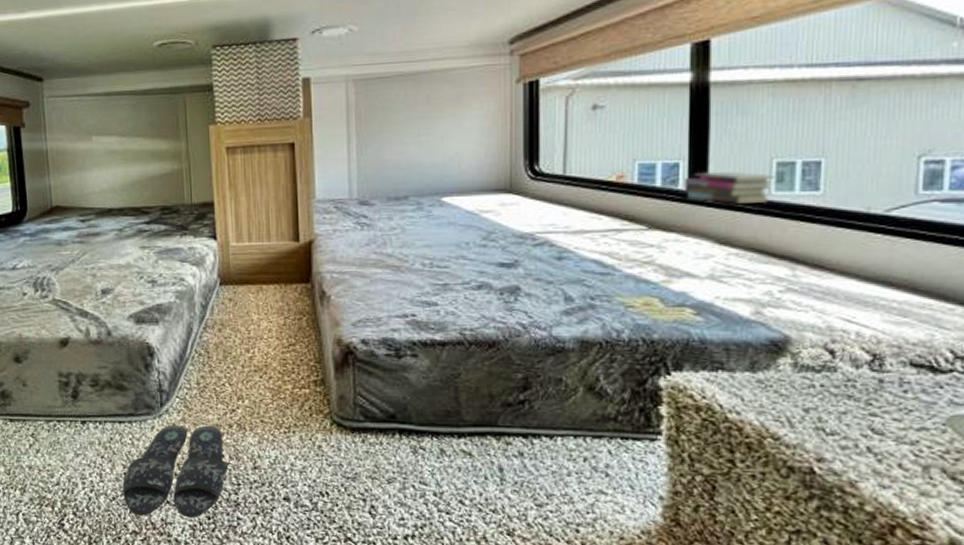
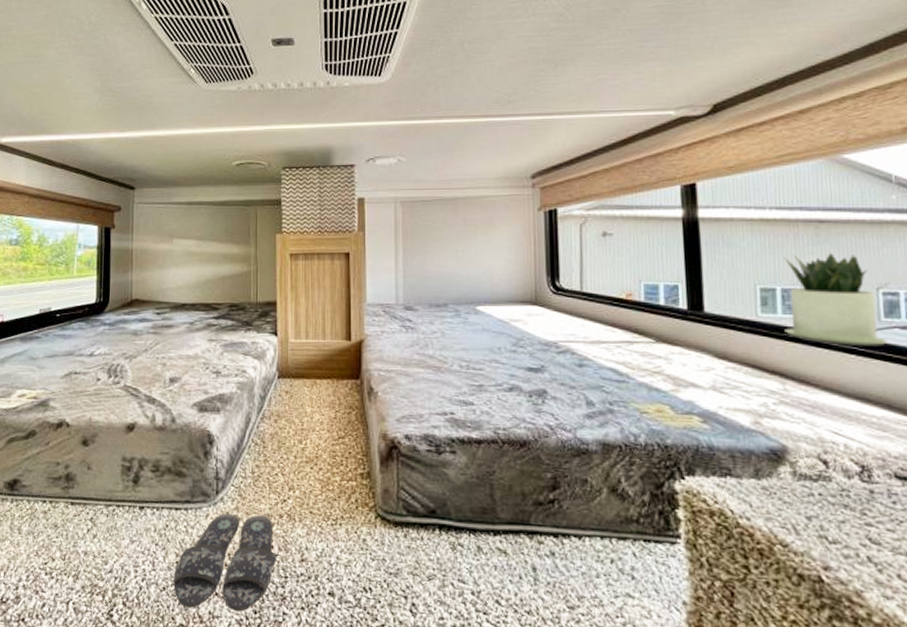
books: present [684,170,775,205] -> none [684,293,760,324]
planter: none [801,117,923,224] -> present [784,253,888,346]

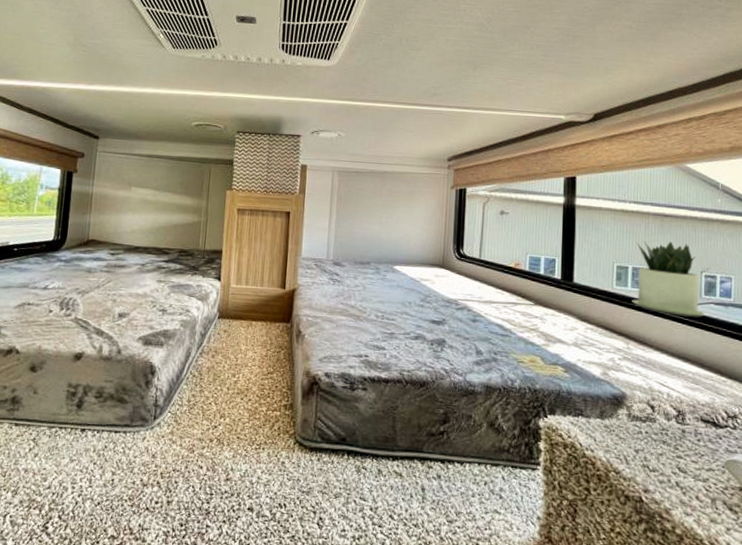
slippers: present [173,513,277,611] -> none [108,436,205,524]

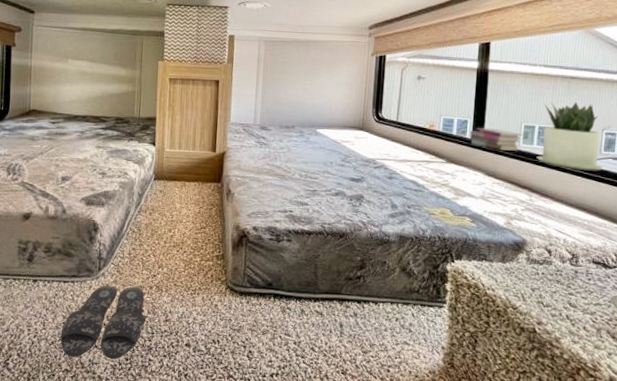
slippers: none [108,436,205,524] -> present [60,285,147,359]
books: none [559,266,616,295] -> present [470,127,523,152]

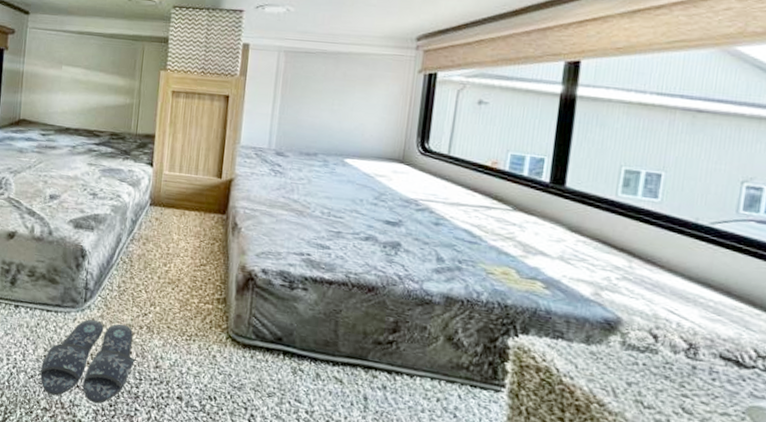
books: present [470,127,523,152] -> none [546,168,622,204]
planter: present [536,102,603,171] -> none [641,141,741,237]

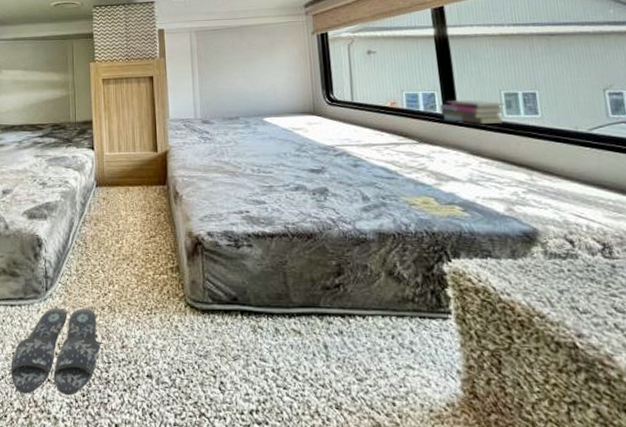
books: none [546,168,622,204] -> present [440,99,505,125]

